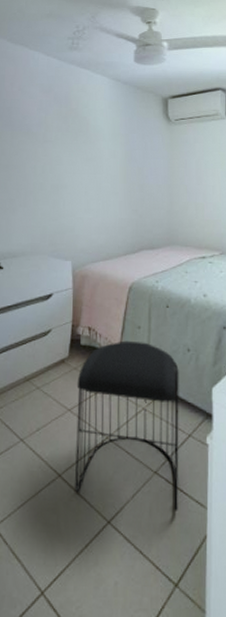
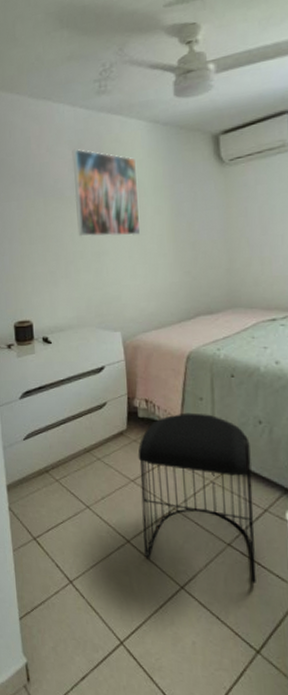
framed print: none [40,92,98,175] -> present [72,149,141,237]

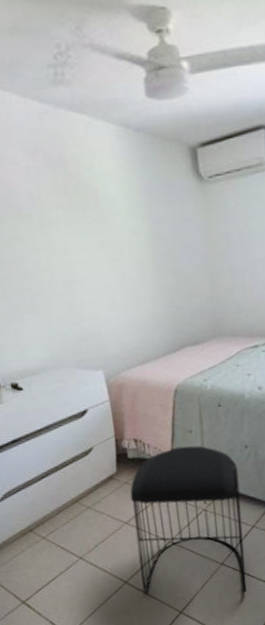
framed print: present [72,149,141,237] -> none [27,154,118,264]

